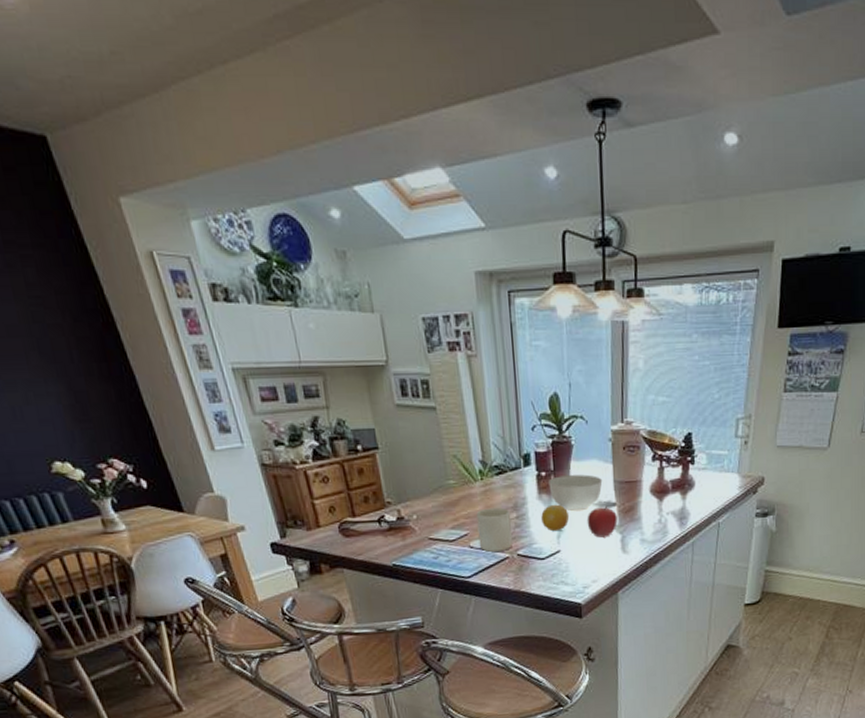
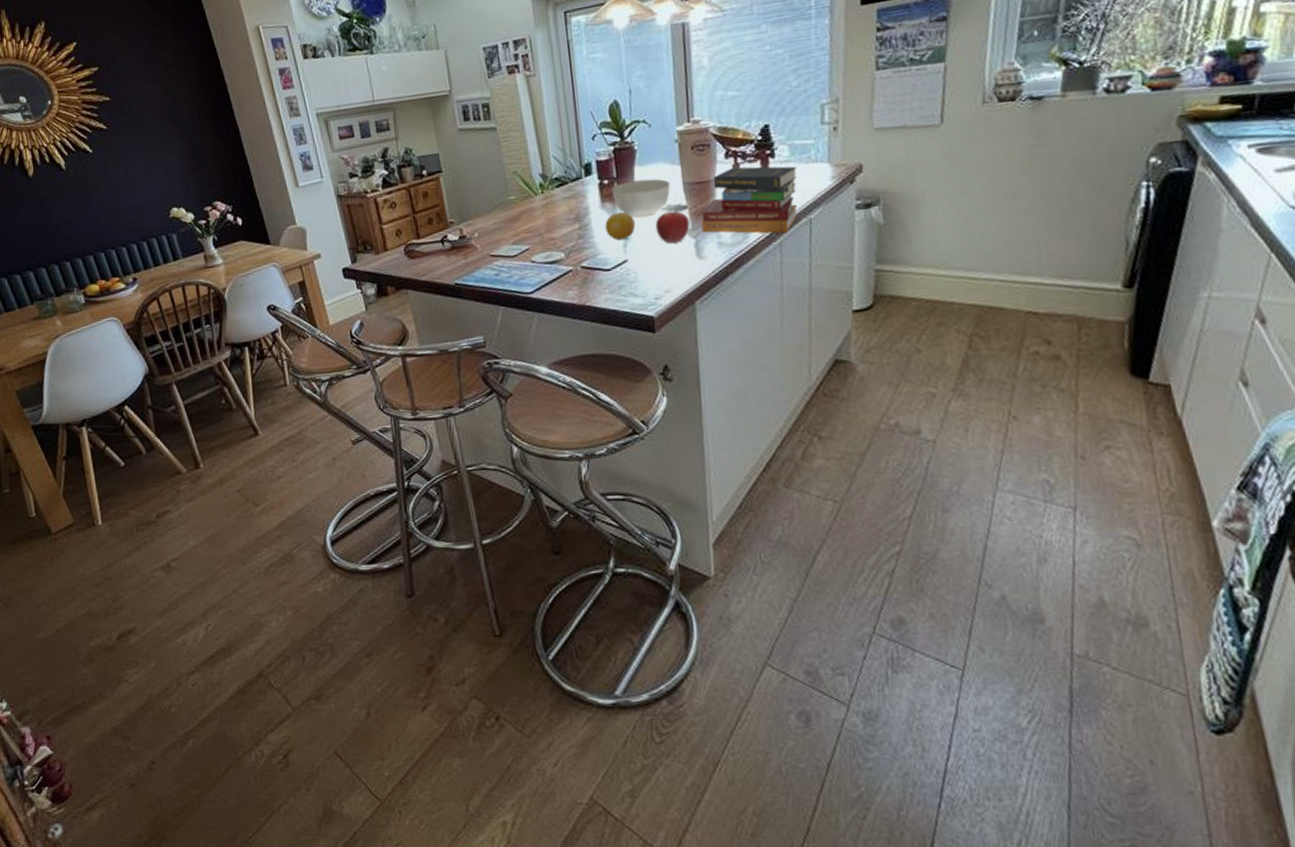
mug: present [476,507,513,552] -> none [537,219,577,266]
books: none [627,470,712,535] -> present [701,166,798,234]

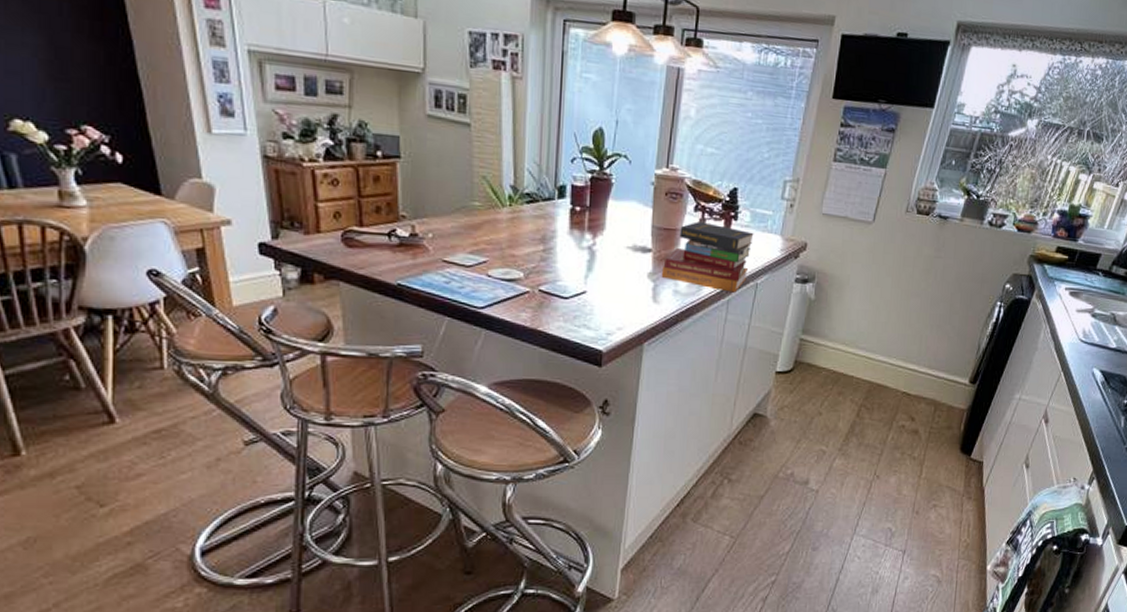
fruit: present [605,211,636,241] -> none [570,241,601,271]
bowl: present [612,178,671,219] -> none [582,213,640,253]
fruit: present [655,209,690,244] -> none [618,250,652,284]

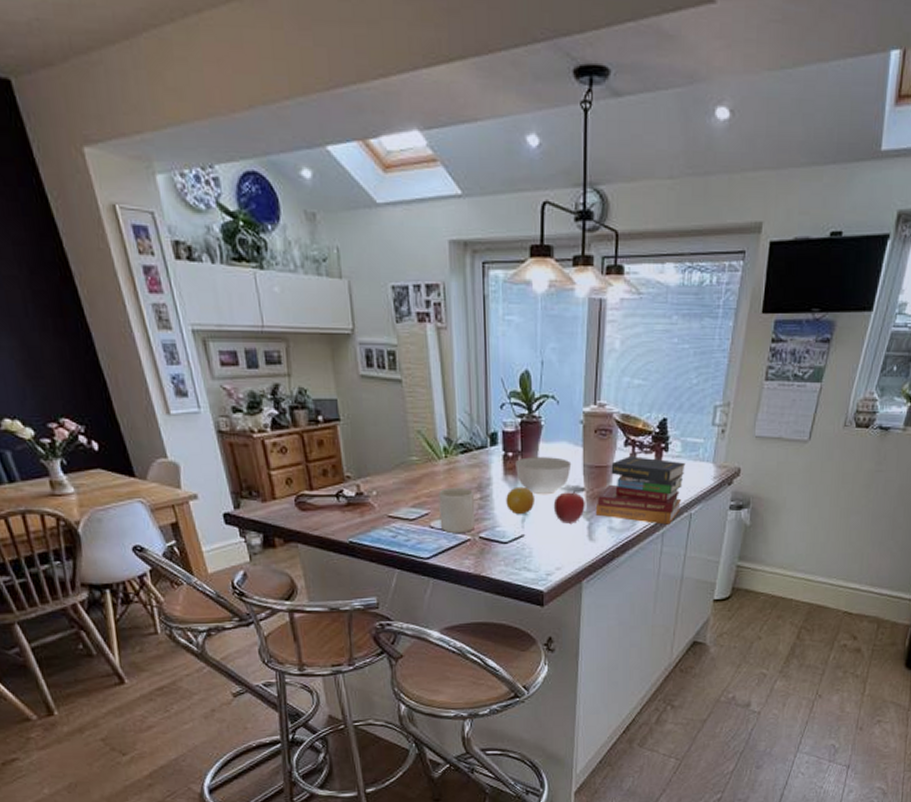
mug: none [498,236,538,284] -> present [439,487,476,533]
fruit: none [570,241,601,271] -> present [506,486,536,515]
bowl: none [582,213,640,253] -> present [515,457,572,495]
fruit: none [618,250,652,284] -> present [553,490,585,523]

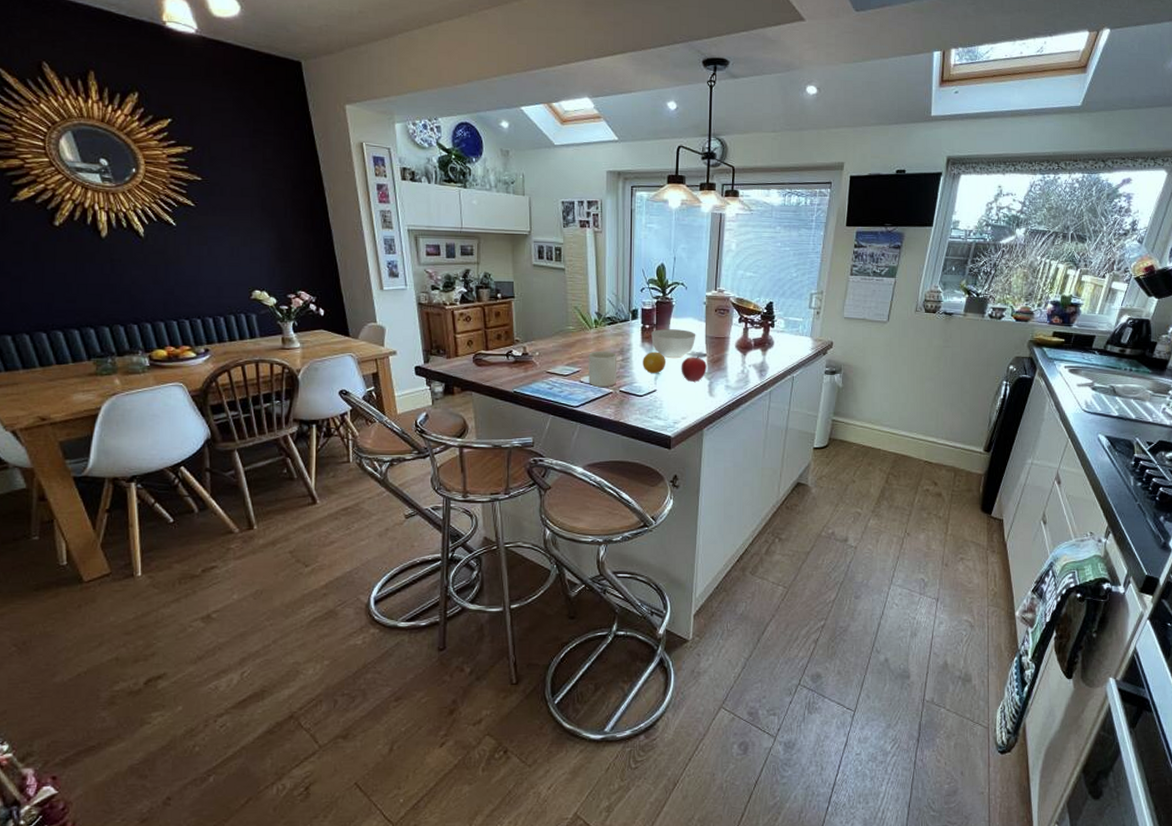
books: present [595,456,686,525] -> none [715,330,788,385]

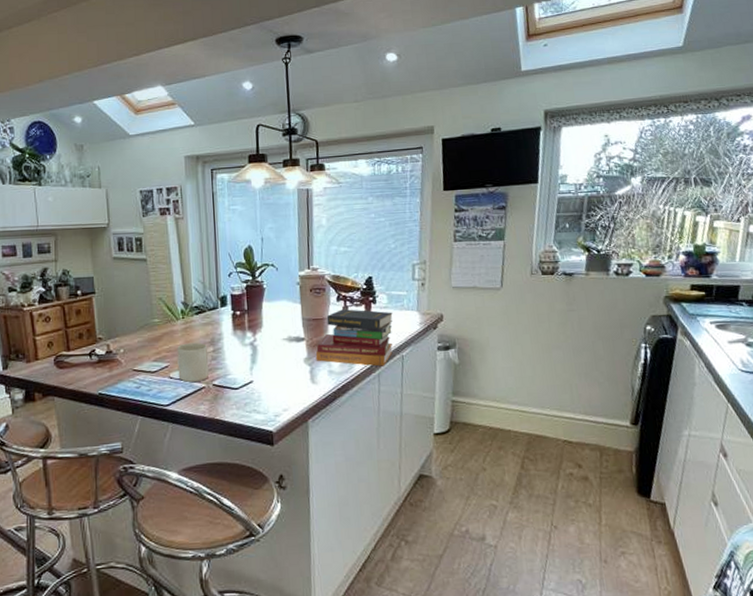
fruit: present [643,351,667,374] -> none [236,339,262,364]
bowl: present [651,329,696,359] -> none [243,313,292,346]
fruit: present [681,356,707,382] -> none [277,340,306,369]
books: none [715,330,788,385] -> present [315,309,393,367]

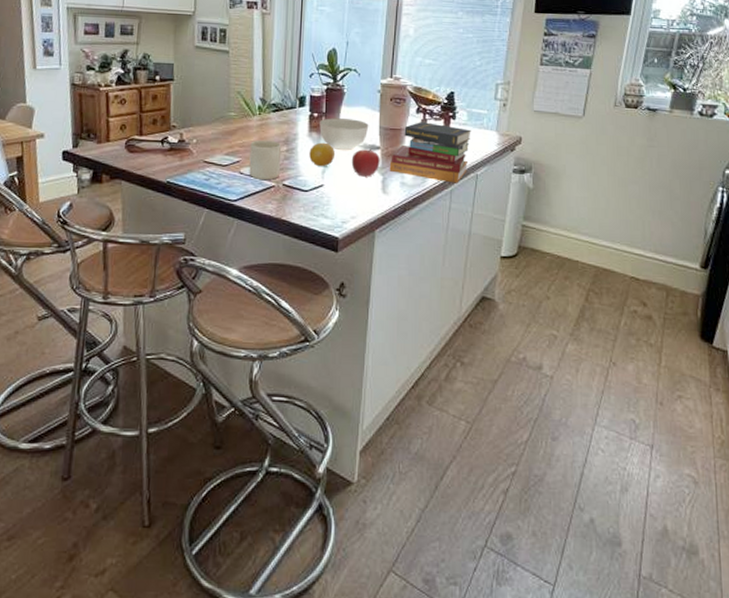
fruit: none [236,339,262,364] -> present [309,142,336,167]
bowl: none [243,313,292,346] -> present [319,118,369,151]
fruit: none [277,340,306,369] -> present [351,148,380,177]

